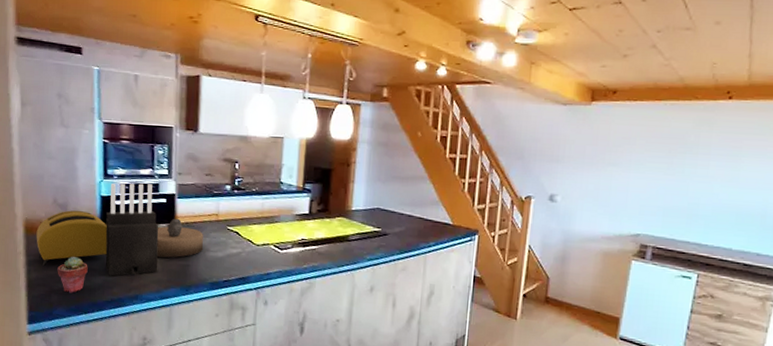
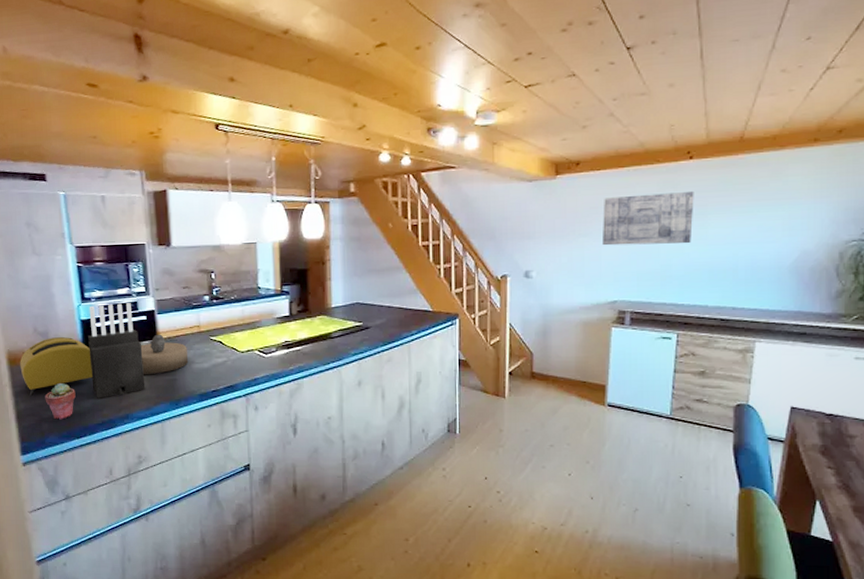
wall art: none [630,129,730,185] -> present [601,190,694,246]

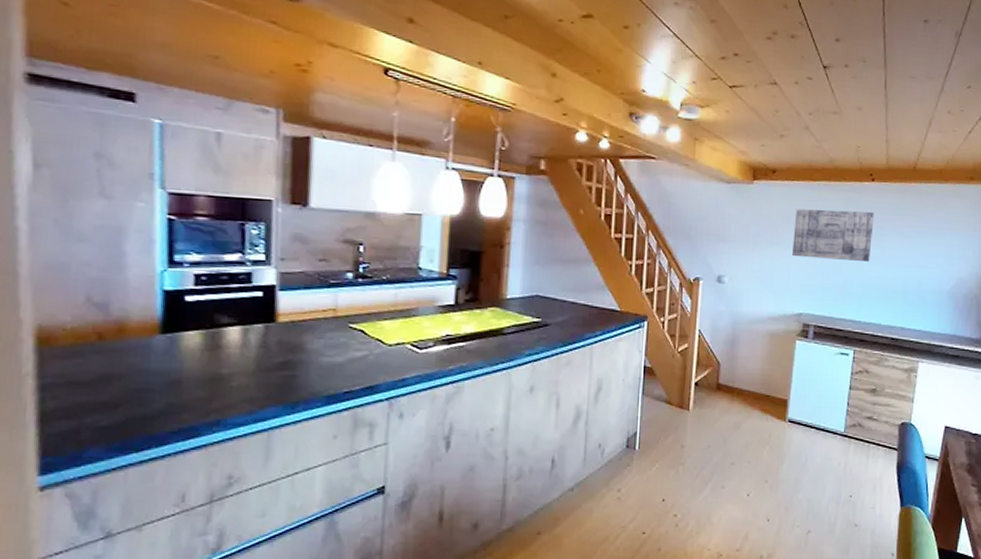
toaster: present [20,337,93,396] -> none [55,311,174,390]
potted succulent: present [45,383,76,420] -> none [90,375,142,426]
knife block: present [88,303,146,399] -> none [169,272,252,397]
decorative bowl: present [140,334,189,374] -> none [248,316,316,368]

